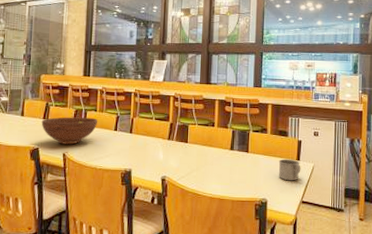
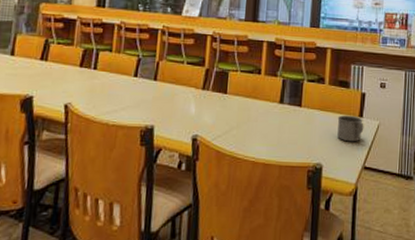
fruit bowl: present [41,117,98,145] -> none [37,57,113,94]

